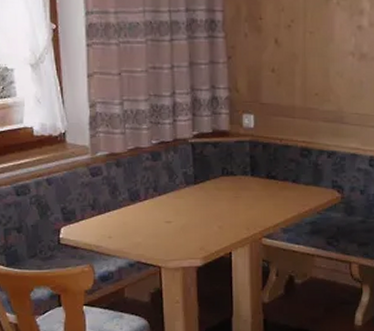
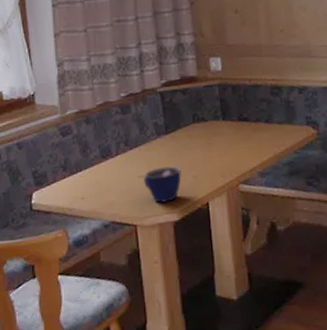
cup: none [170,215,207,248] -> present [144,166,181,203]

